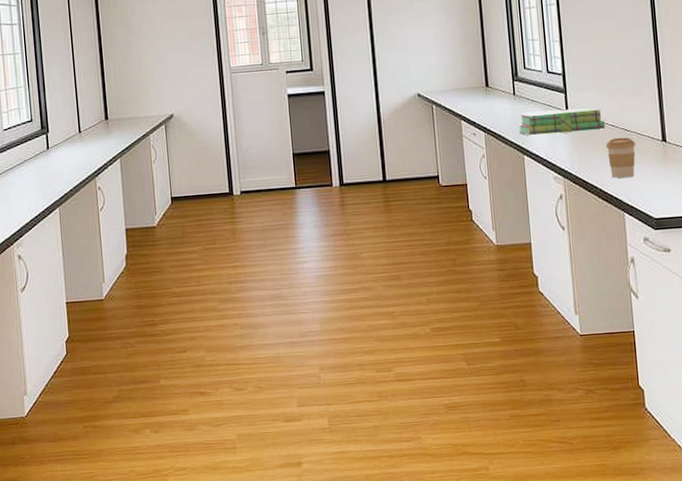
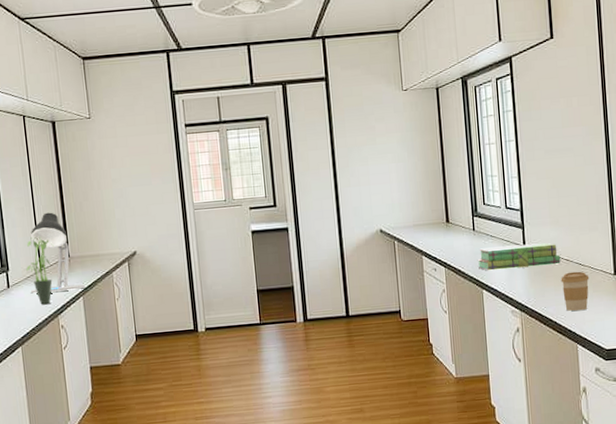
potted plant: none [65,99,94,167] -> present [26,237,55,305]
desk lamp: none [69,75,123,155] -> present [30,212,86,294]

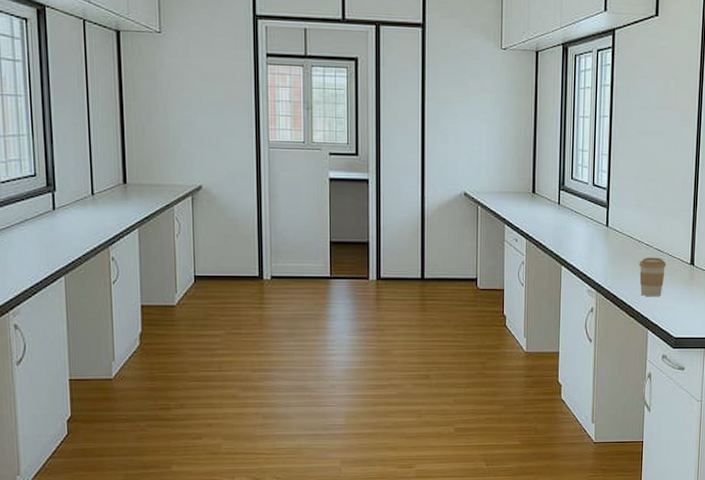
potted plant: present [26,237,55,305] -> none [76,157,110,233]
desk lamp: present [30,212,86,294] -> none [78,131,142,220]
stack of books: present [477,242,561,271] -> none [559,223,641,248]

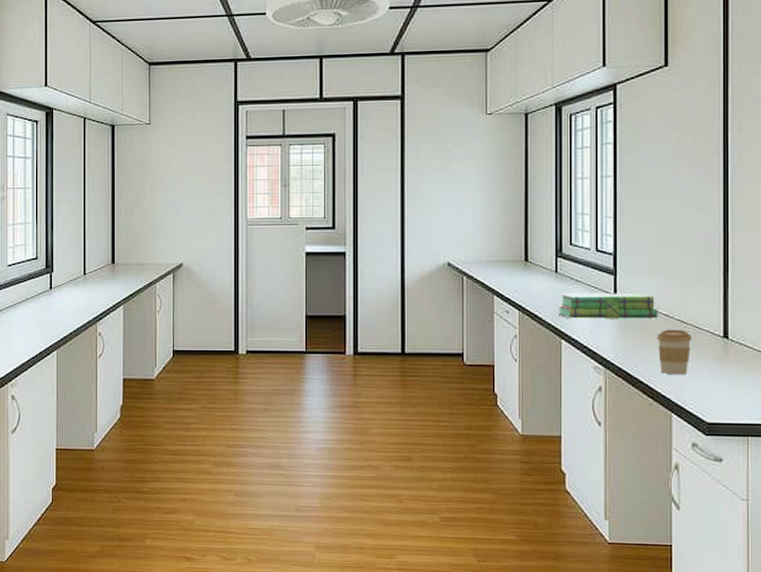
stack of books: none [559,223,641,248] -> present [557,293,658,319]

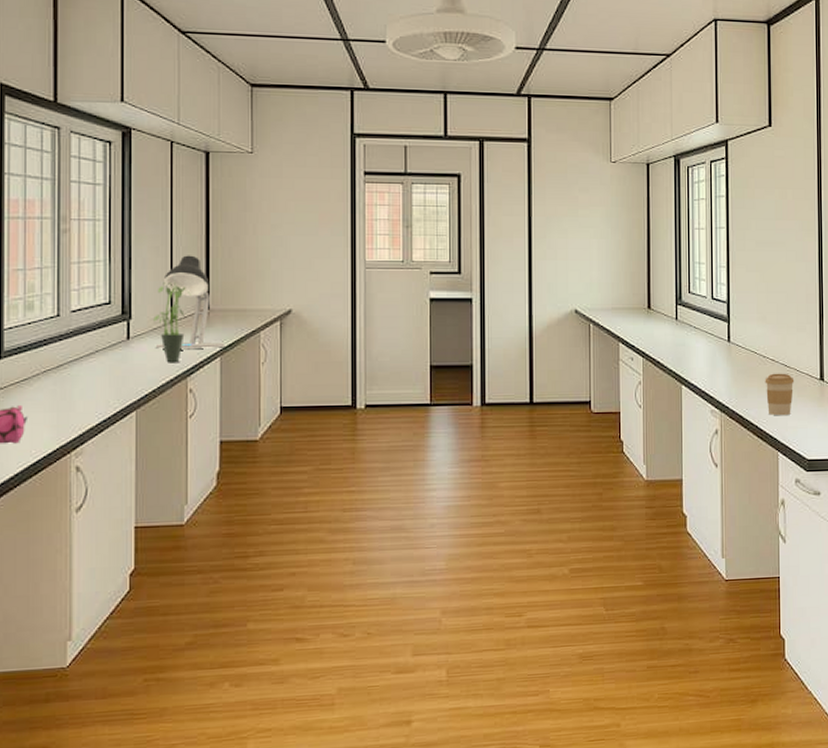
potted plant: none [70,240,101,310] -> present [153,283,193,363]
desk lamp: none [71,216,127,297] -> present [155,255,225,349]
stack of books: present [557,293,658,319] -> none [678,339,766,365]

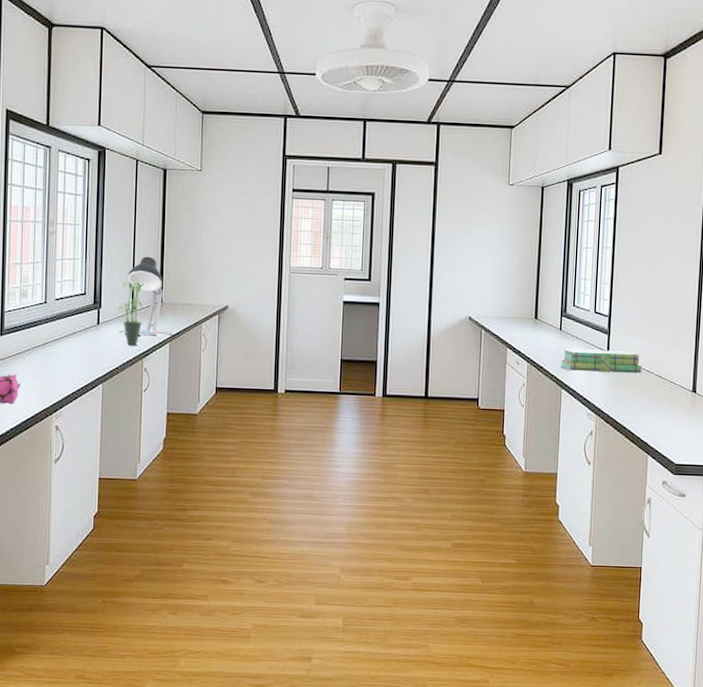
stack of books: none [678,339,766,365] -> present [560,348,642,374]
coffee cup: present [765,373,795,416] -> none [639,383,668,423]

